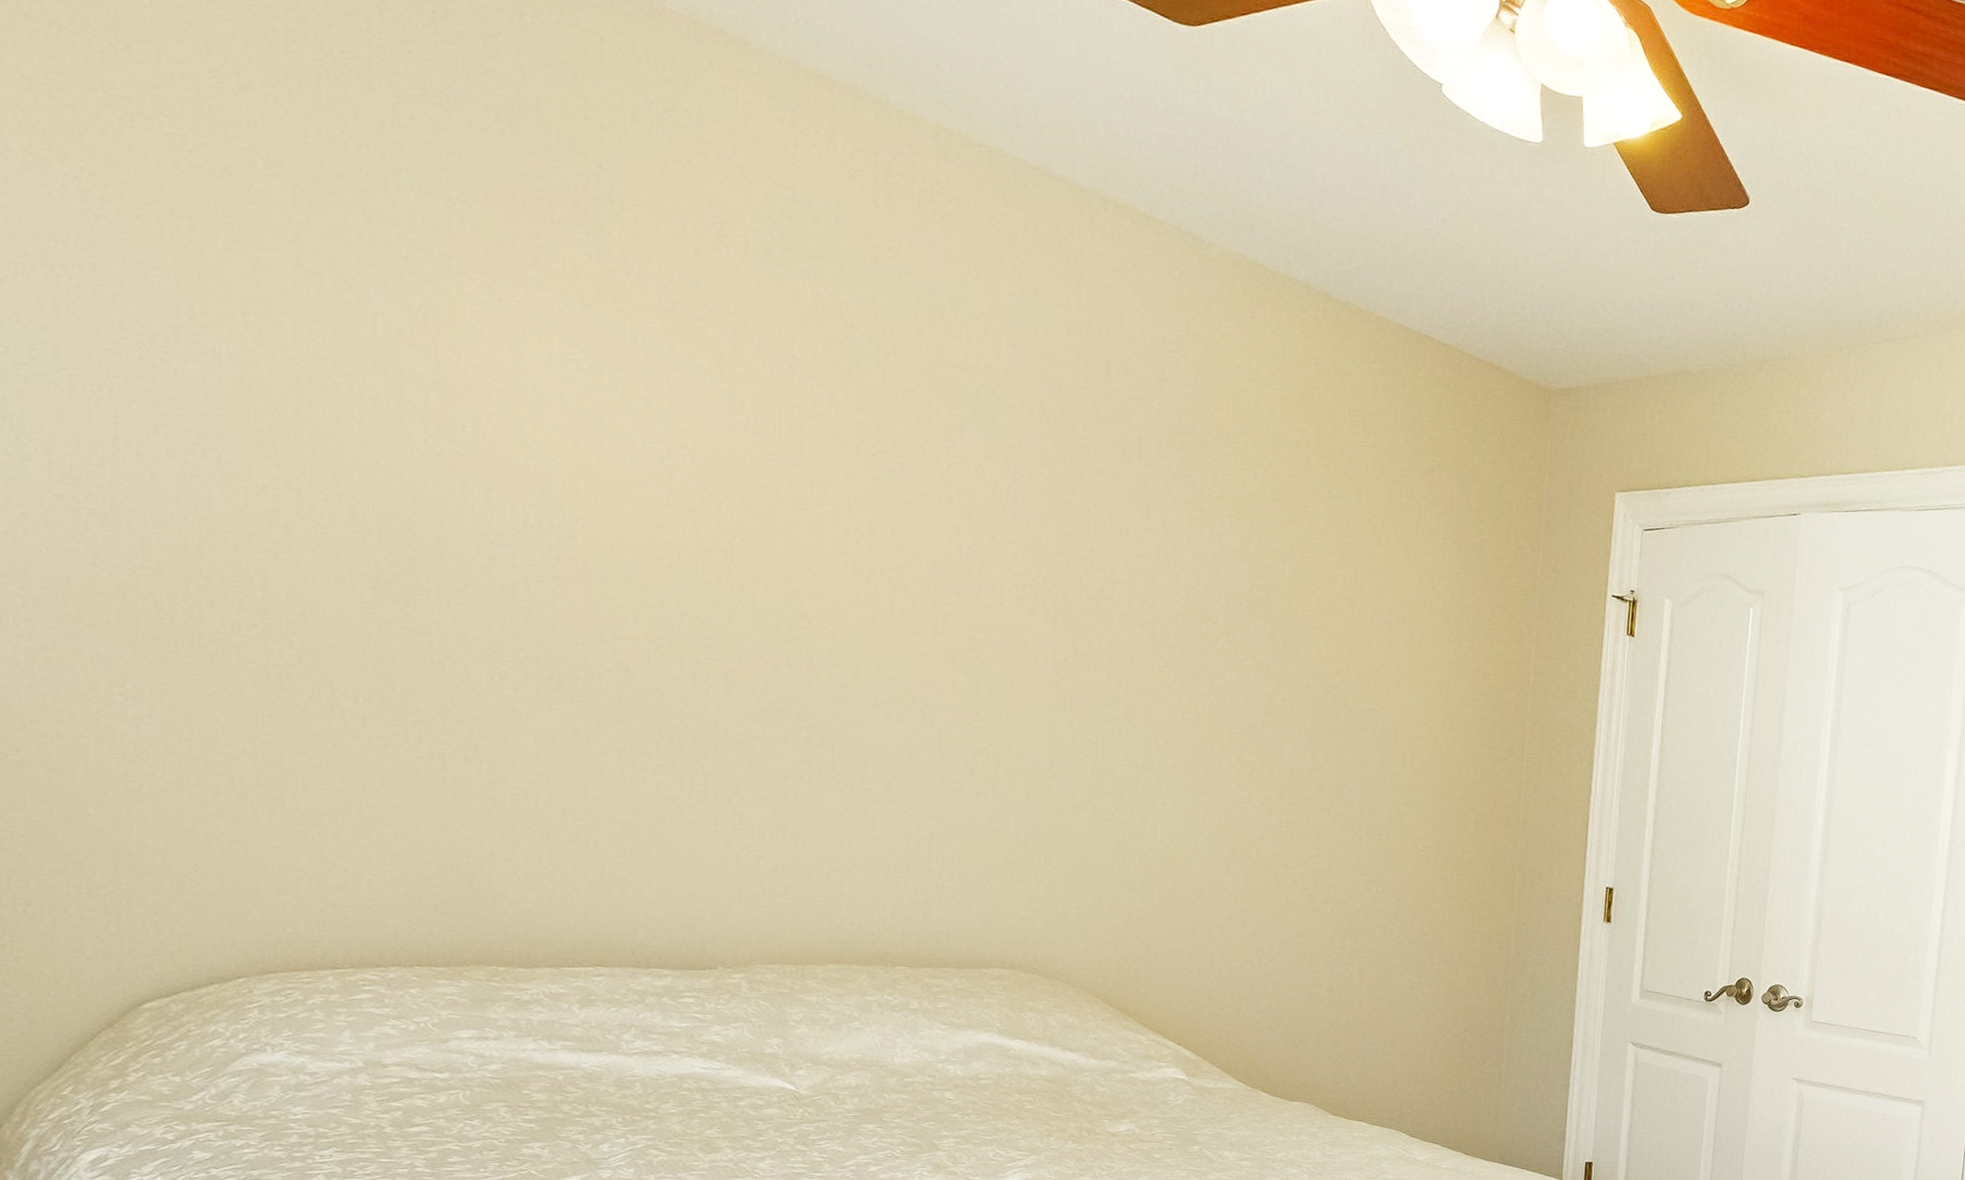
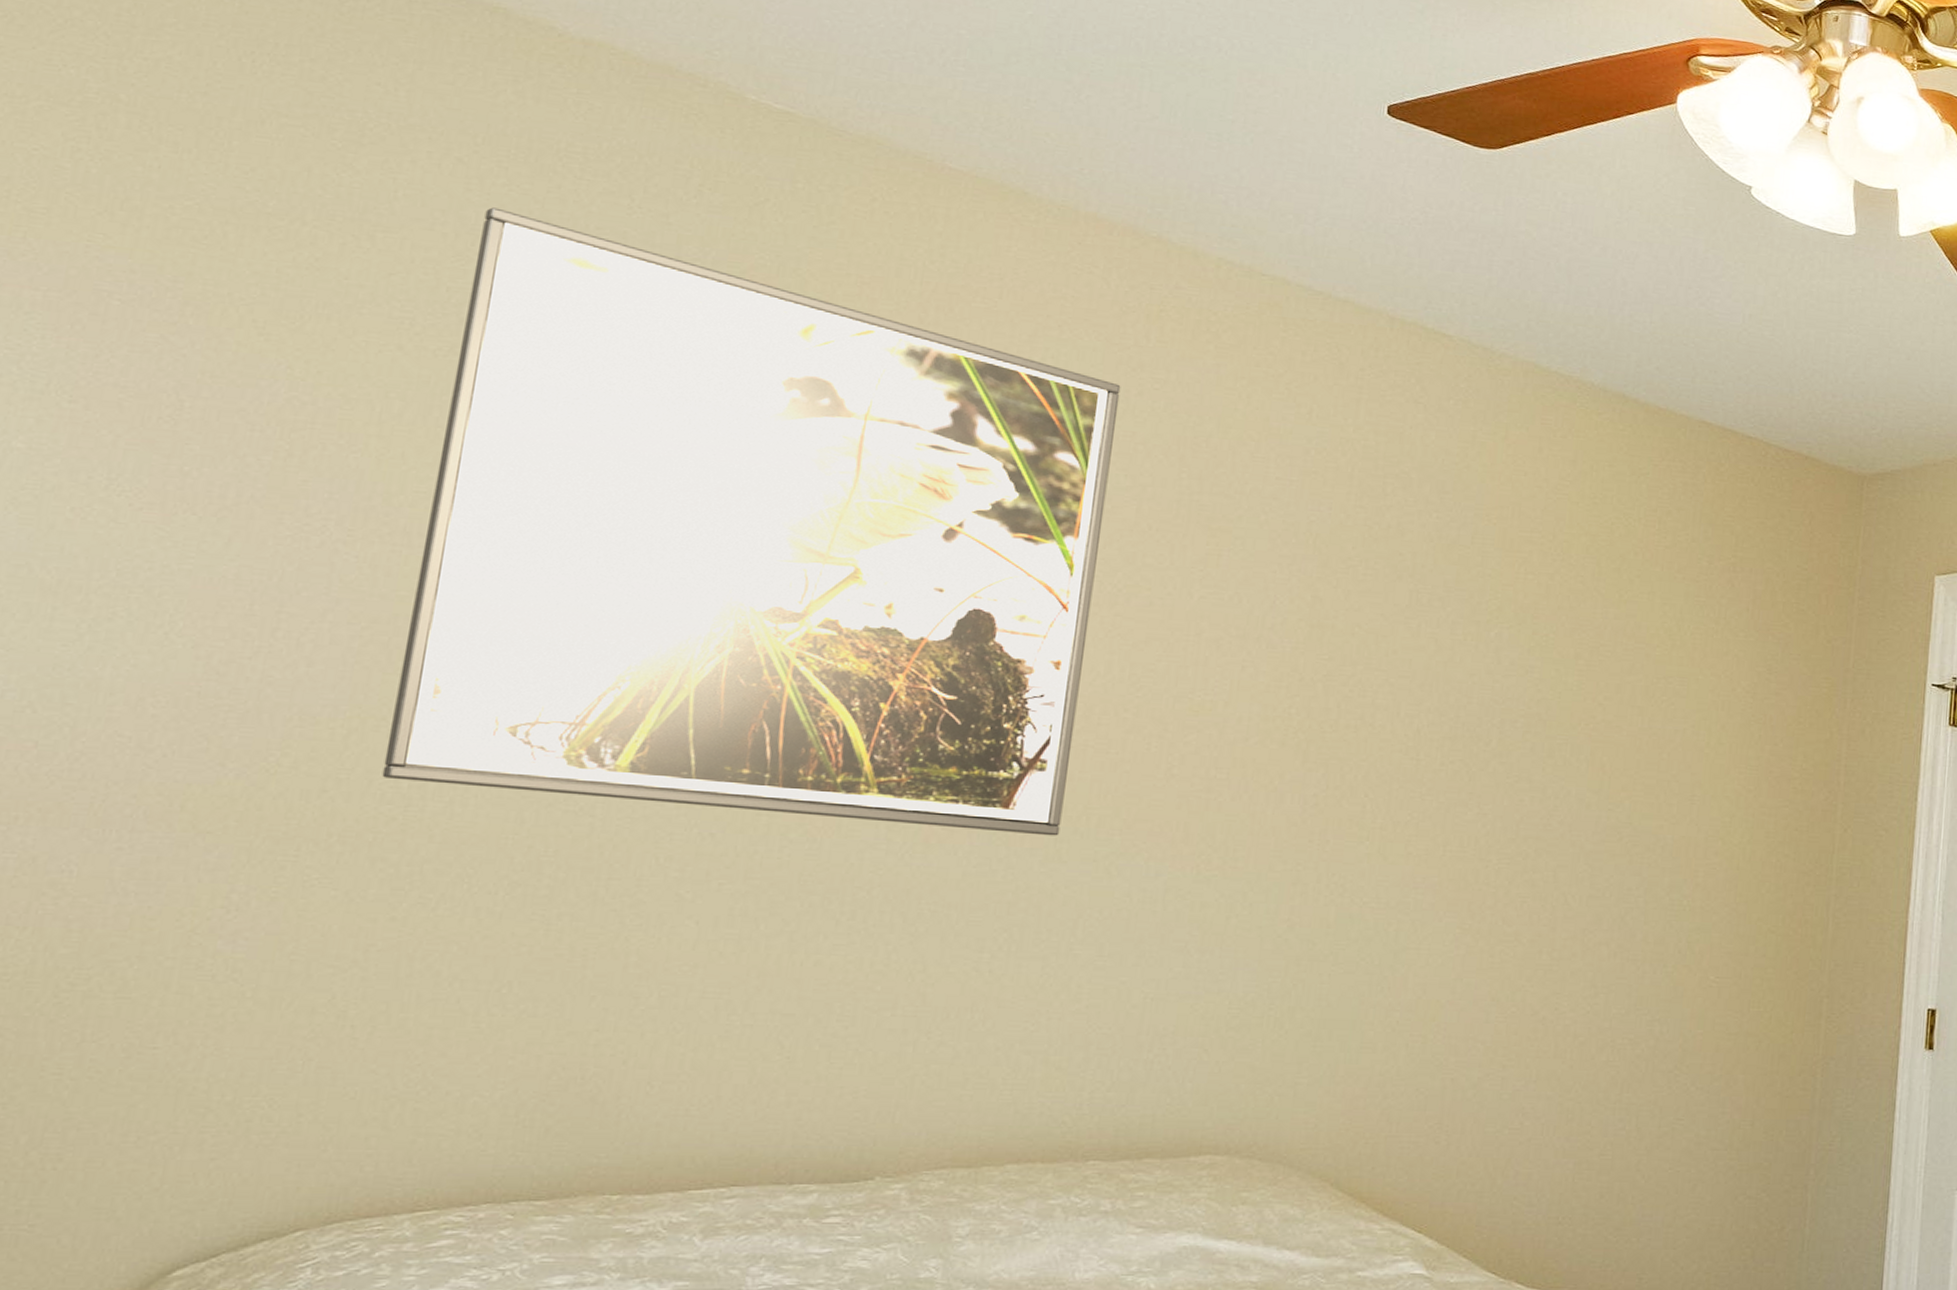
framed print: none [231,22,857,681] -> present [382,207,1121,836]

